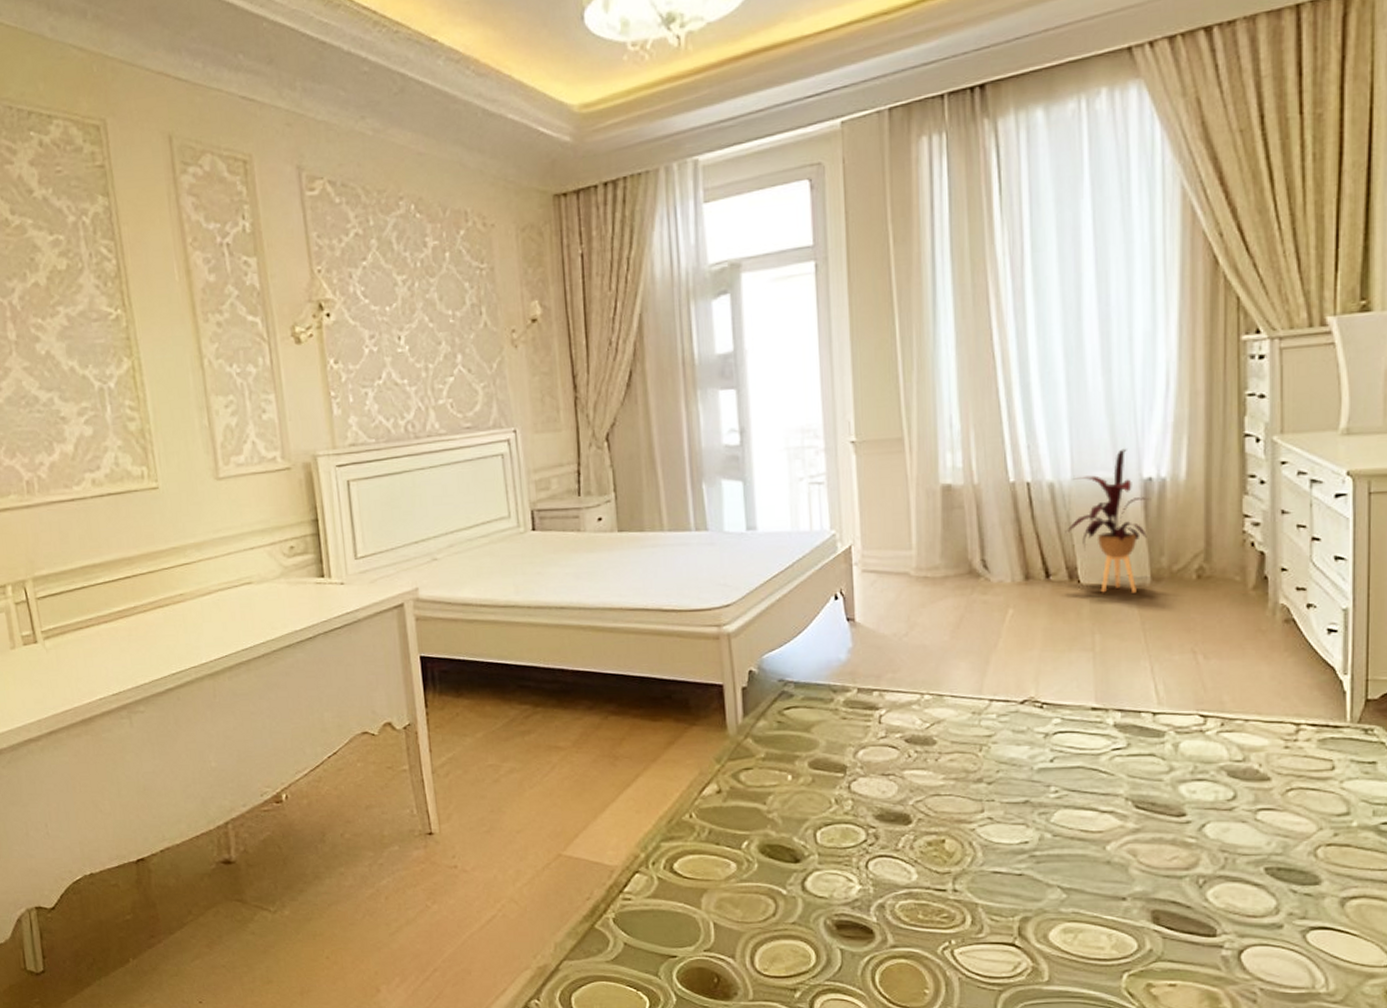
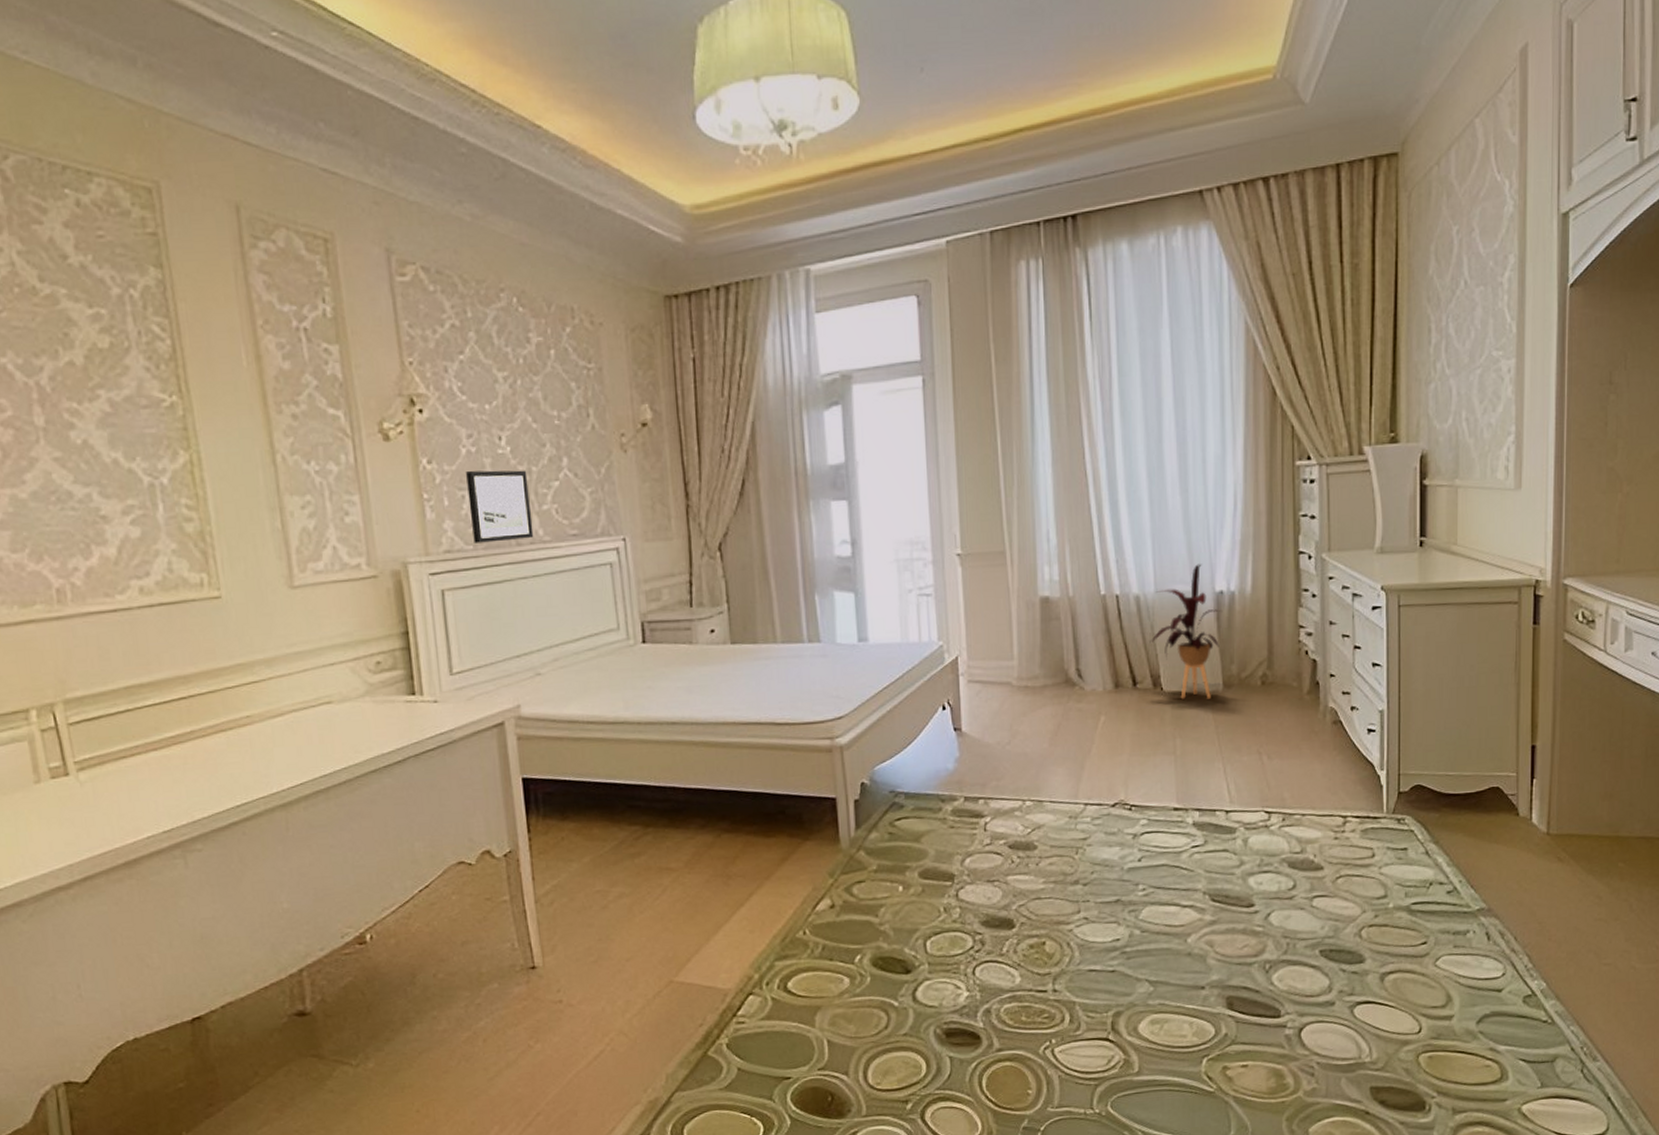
wall art: none [369,367,430,437] -> present [466,470,534,543]

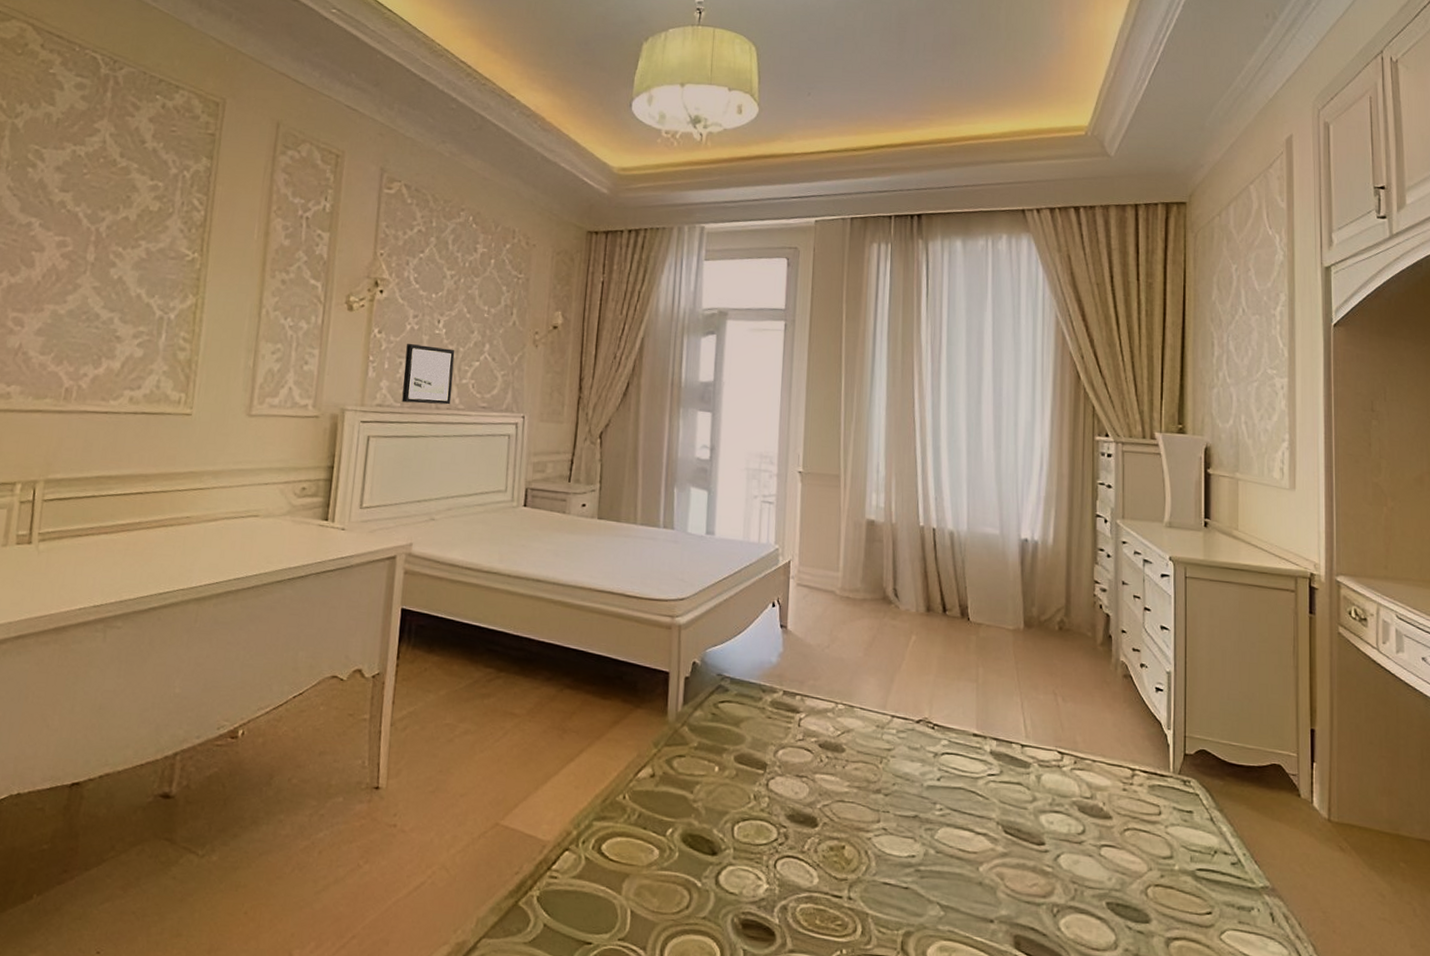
house plant: present [1149,563,1223,699] -> none [960,512,1027,635]

